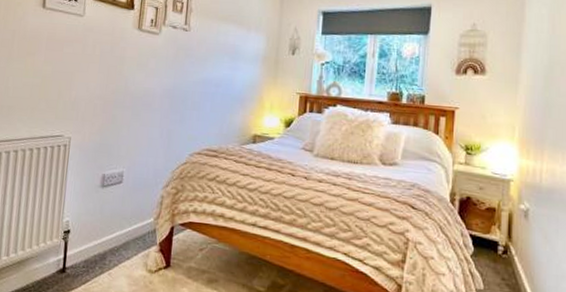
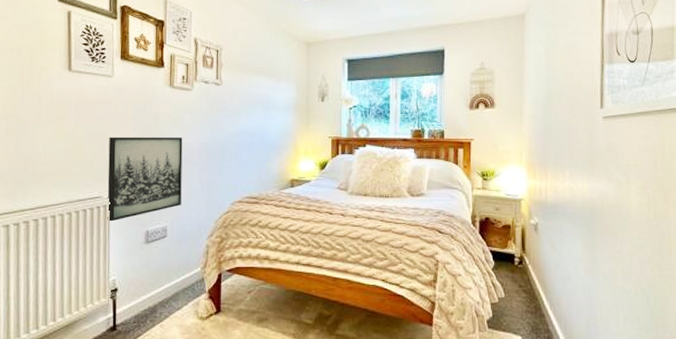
wall art: none [66,76,147,162] -> present [107,136,183,222]

